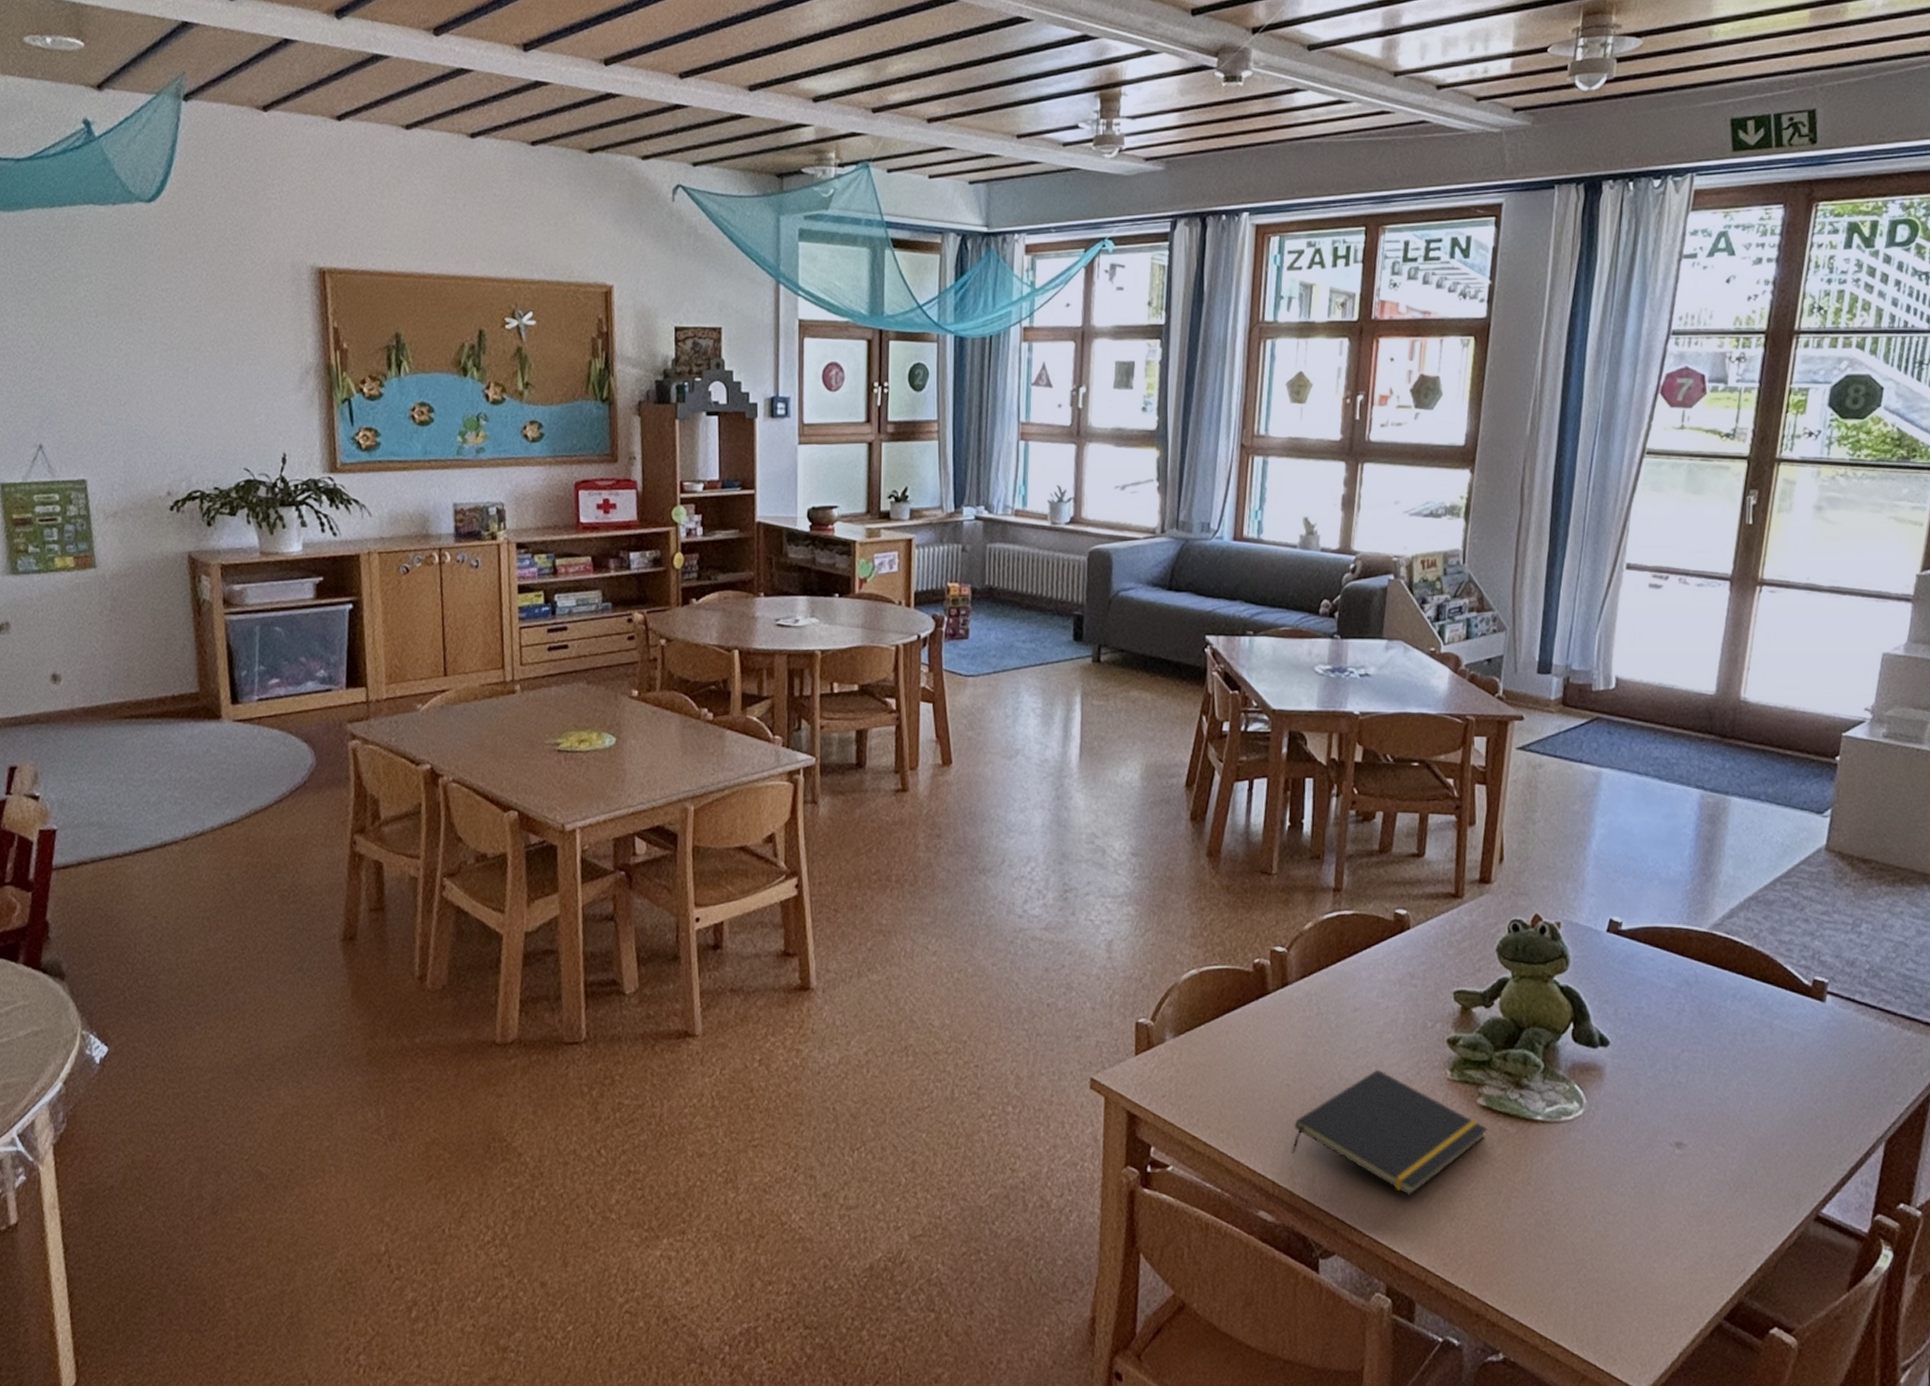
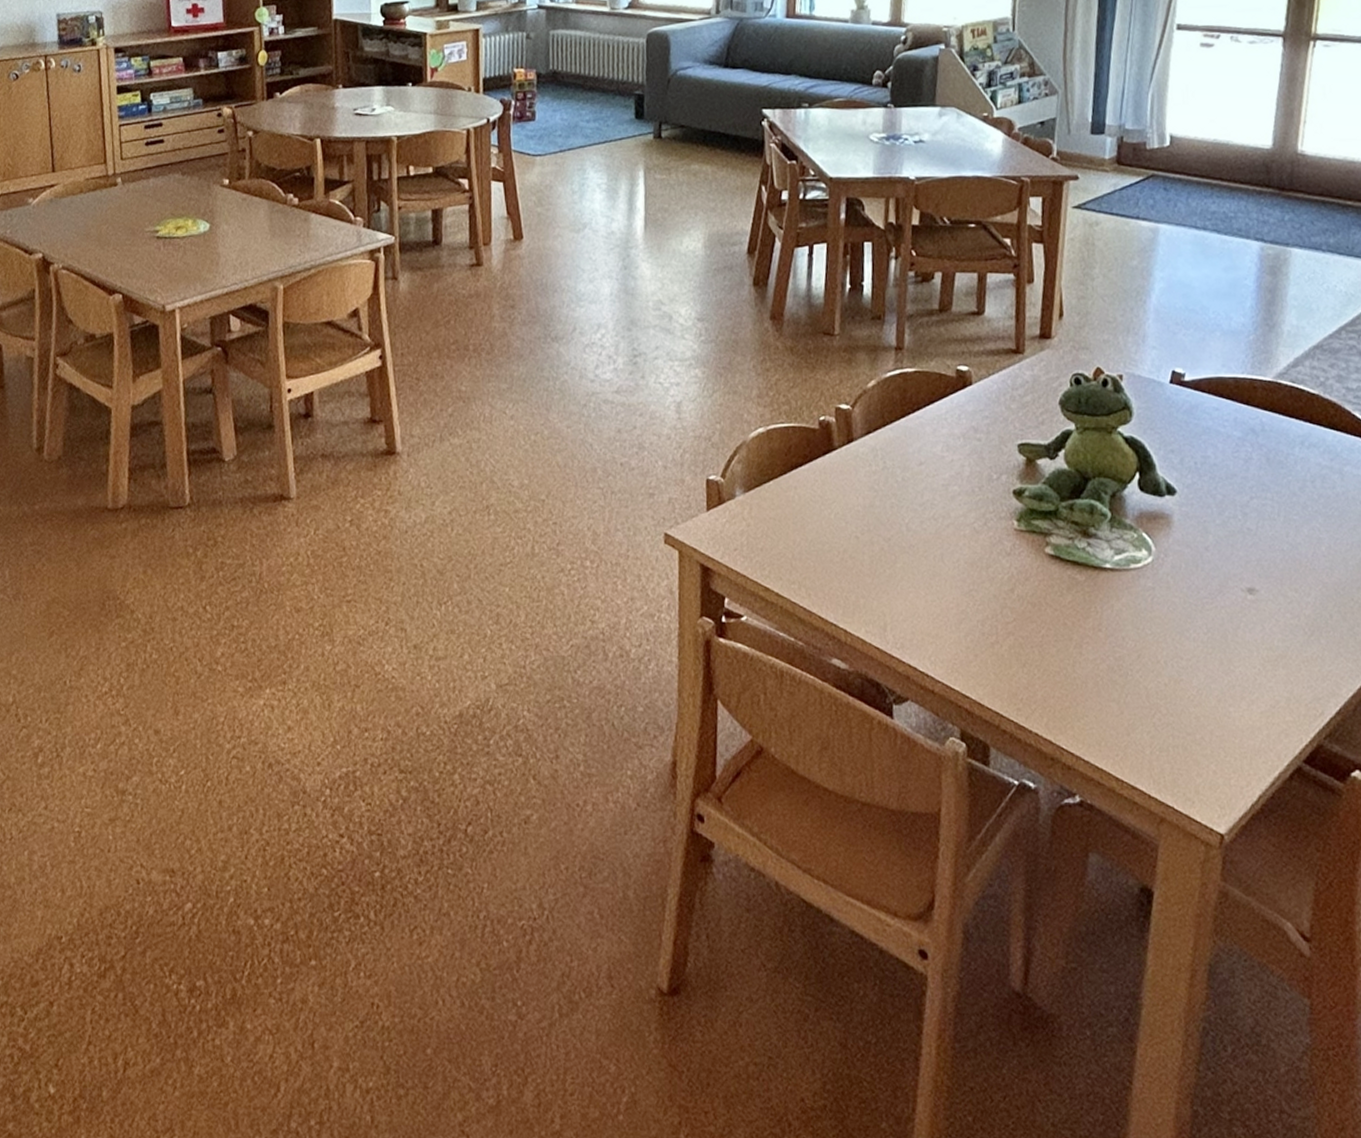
notepad: present [1291,1069,1488,1196] -> none [862,520,1057,643]

